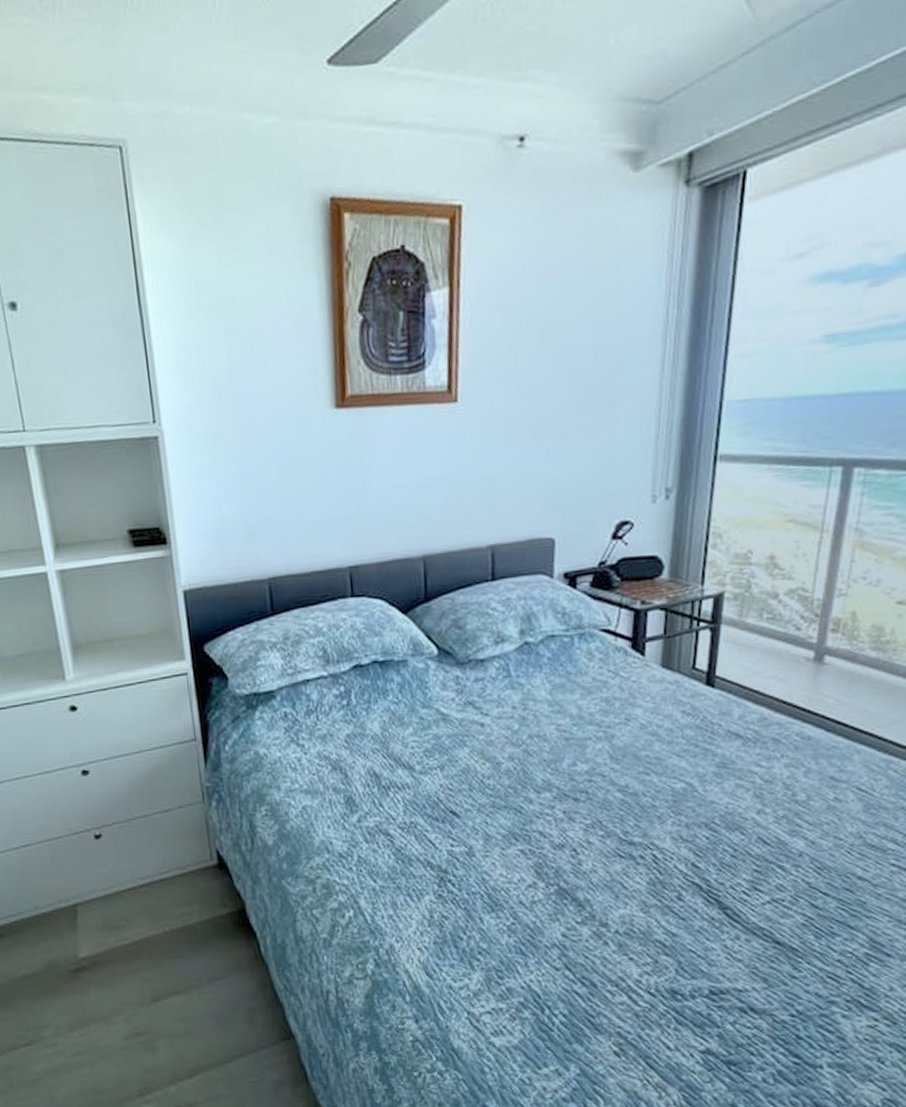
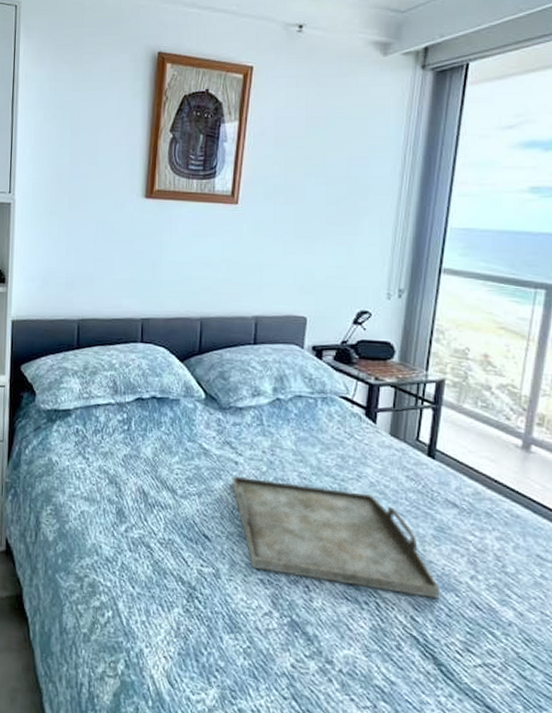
serving tray: none [478,737,725,842] -> present [232,475,441,599]

